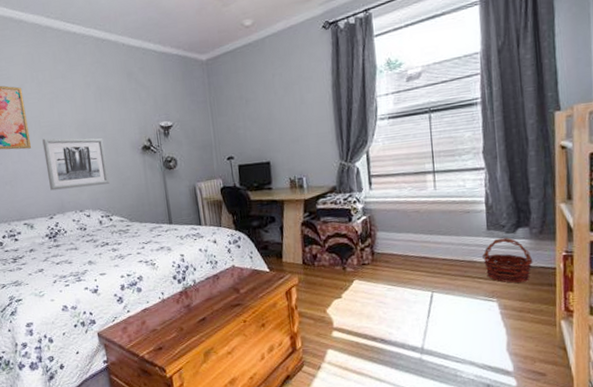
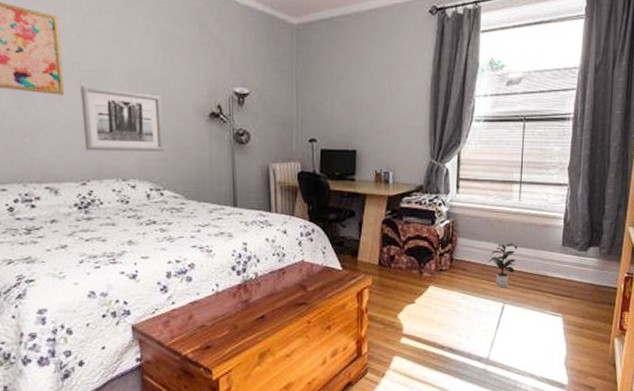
potted plant: none [410,231,439,277] -> present [488,243,518,288]
basket: present [482,237,533,283] -> none [555,255,599,300]

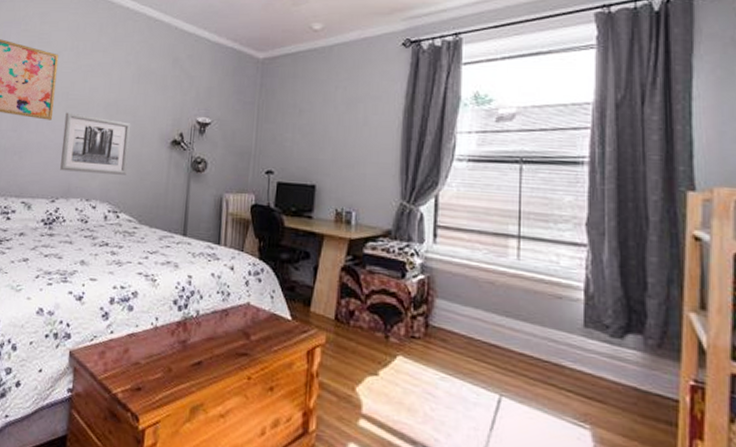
potted plant: present [488,243,518,288] -> none [476,313,518,374]

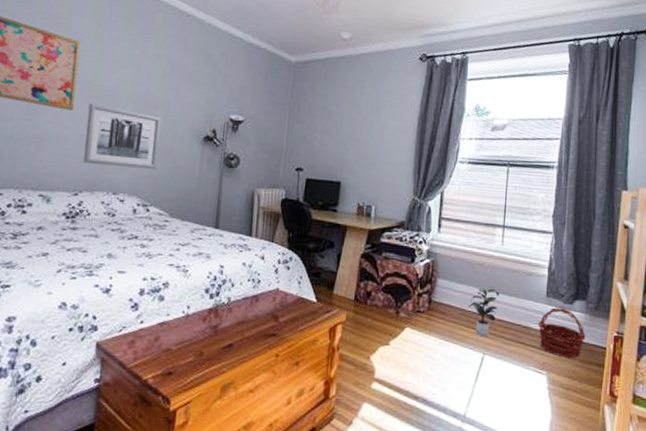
potted plant: none [476,313,518,374] -> present [468,288,499,337]
basket: none [575,341,646,411] -> present [538,307,586,358]

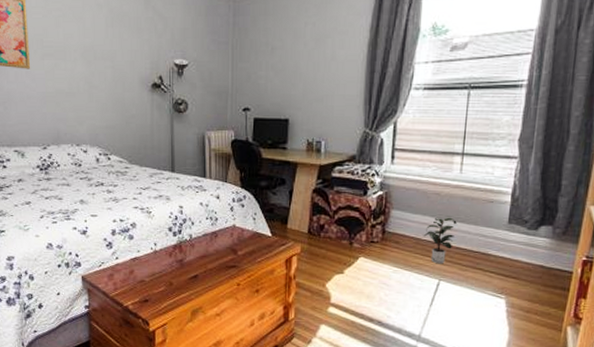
wall art: present [83,103,162,169] -> none [43,60,112,120]
basket: present [538,307,586,358] -> none [498,234,551,282]

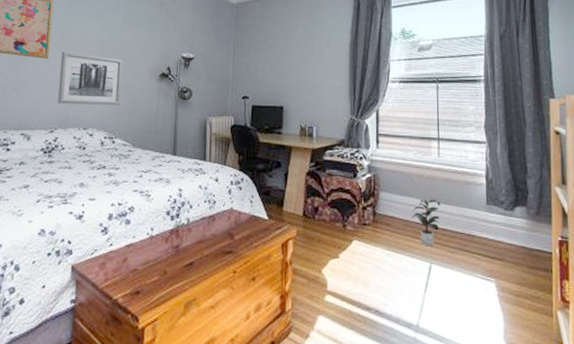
wall art: none [43,60,112,120] -> present [58,51,124,105]

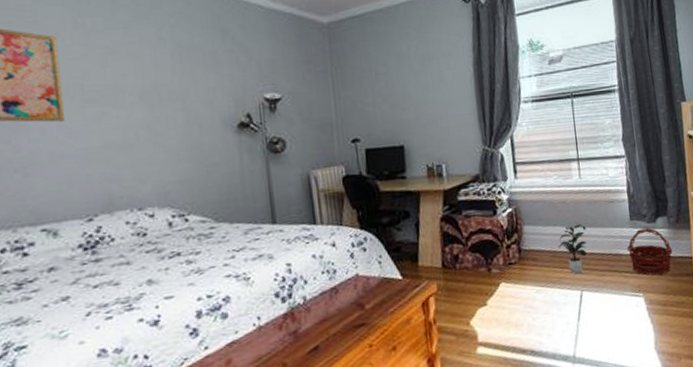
wall art: present [58,51,124,105] -> none [84,108,187,181]
basket: none [482,214,530,264] -> present [627,227,673,276]

